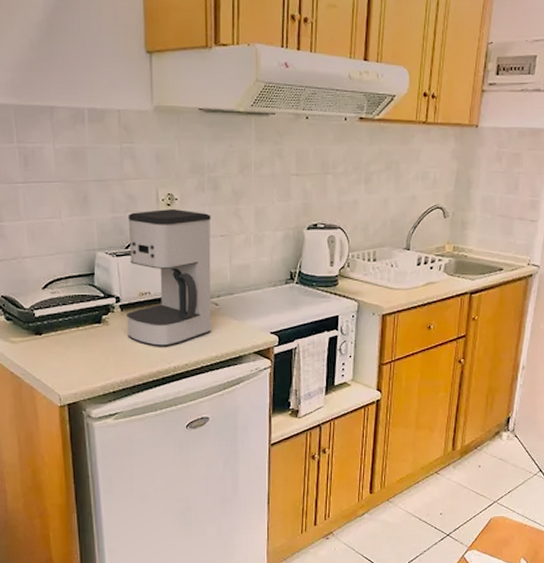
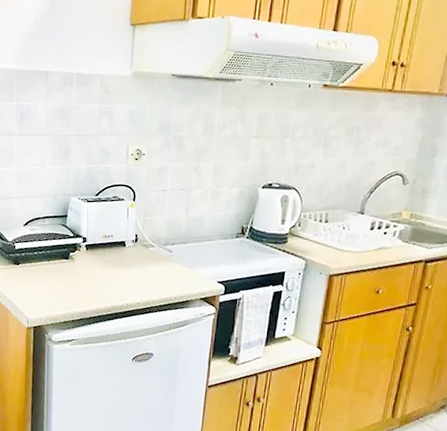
coffee maker: present [127,209,212,347] -> none [89,163,173,286]

